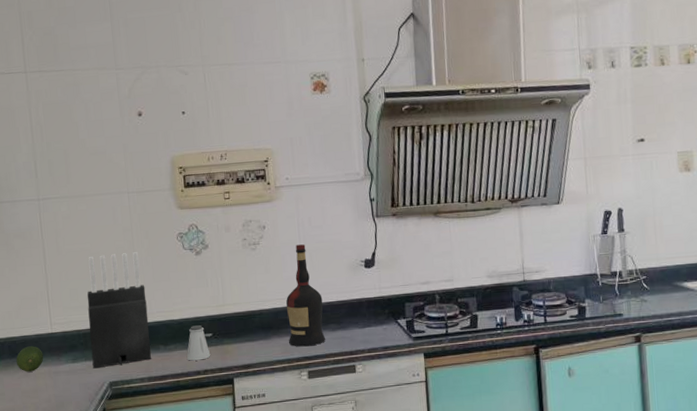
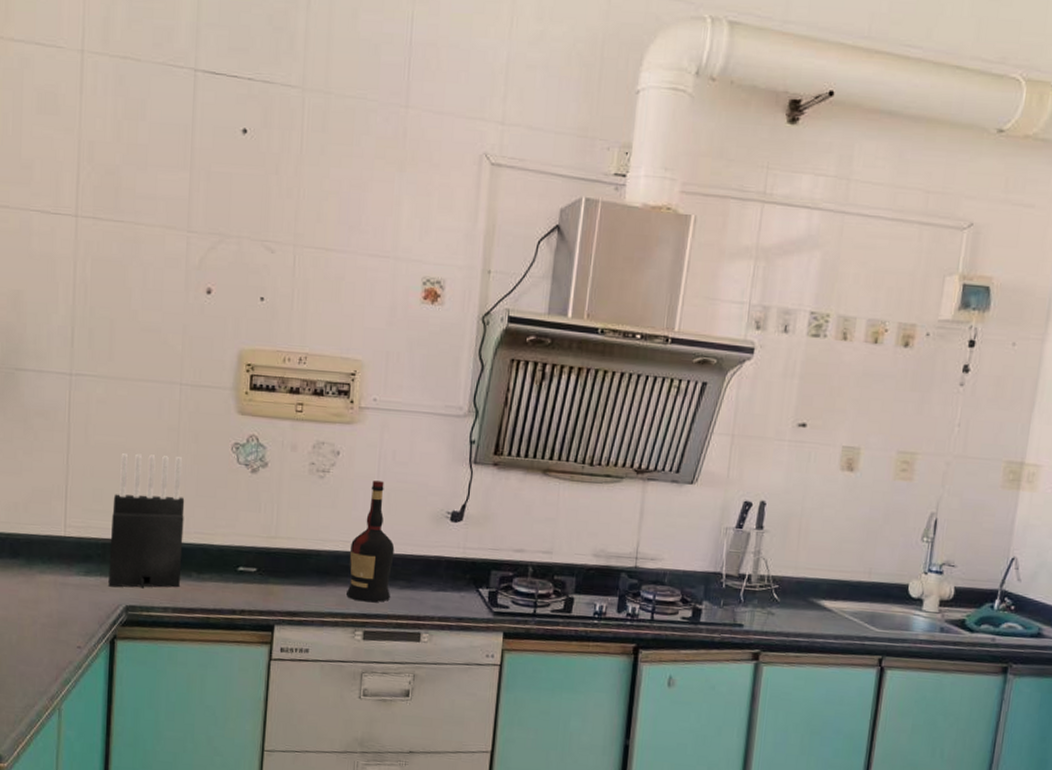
fruit: present [16,346,44,372] -> none [17,547,51,579]
saltshaker: present [186,325,211,361] -> none [222,555,252,598]

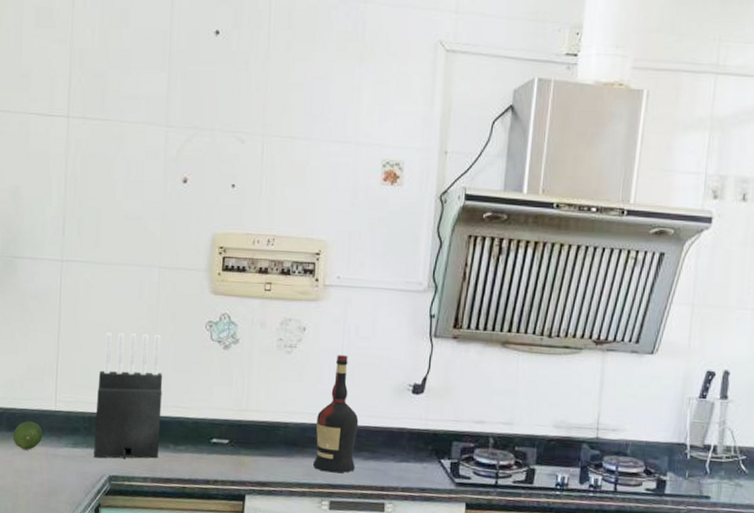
fruit: none [17,547,51,579] -> present [13,421,43,450]

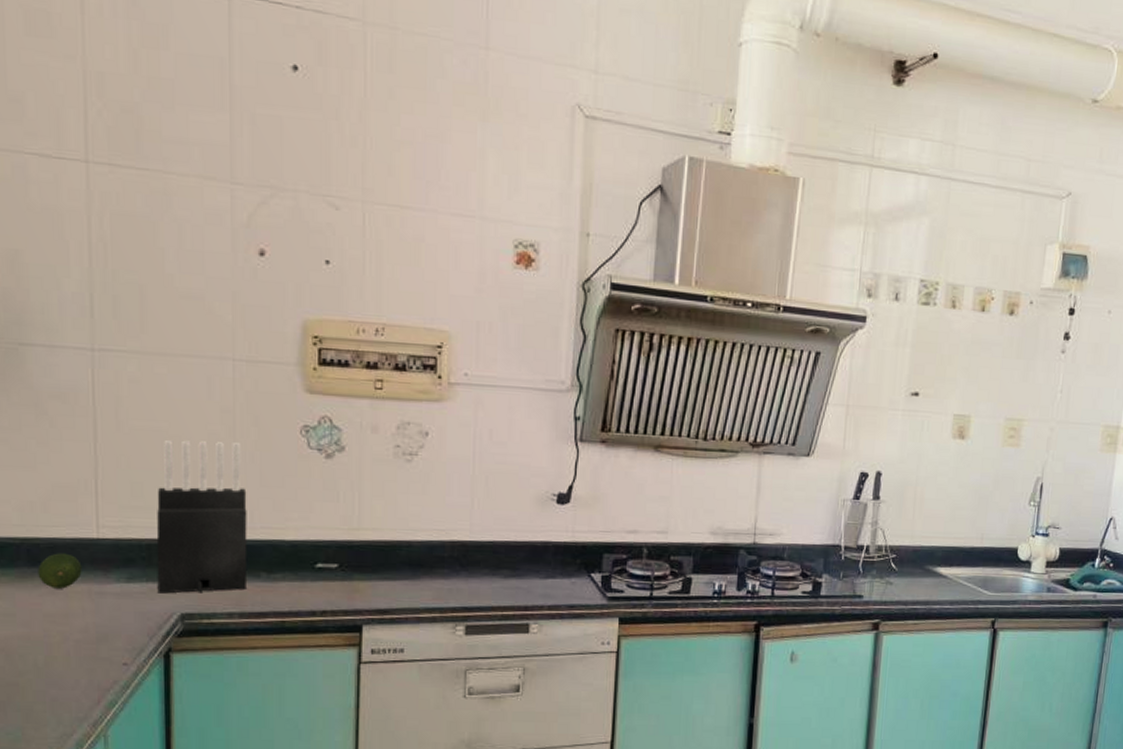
liquor: present [313,355,359,474] -> none [444,463,496,595]

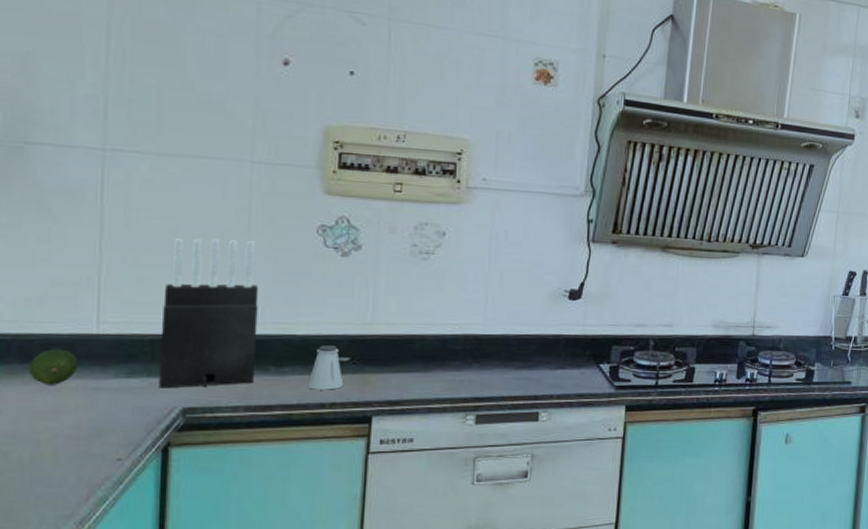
saltshaker: none [298,551,333,598] -> present [307,345,344,390]

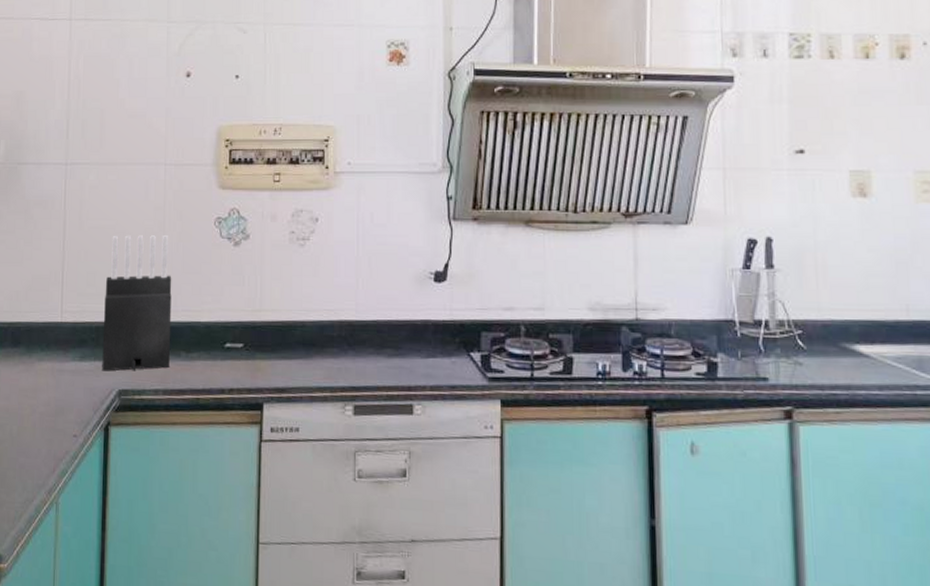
fruit: present [29,349,78,385] -> none [18,335,49,366]
saltshaker: present [307,345,344,390] -> none [210,332,239,376]

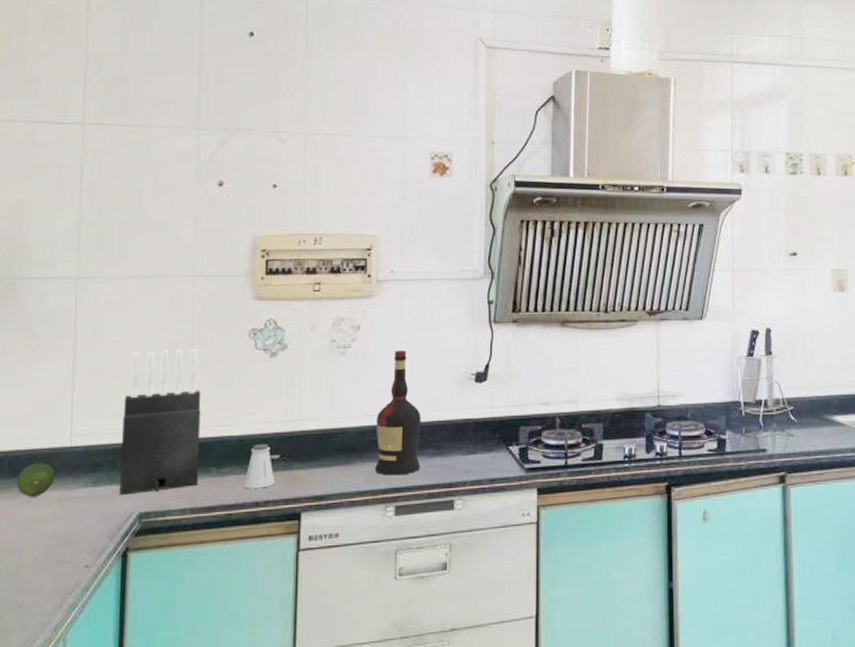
fruit: none [18,335,49,366] -> present [16,463,55,497]
saltshaker: none [210,332,239,376] -> present [243,444,275,489]
liquor: none [334,245,379,374] -> present [375,350,421,476]

